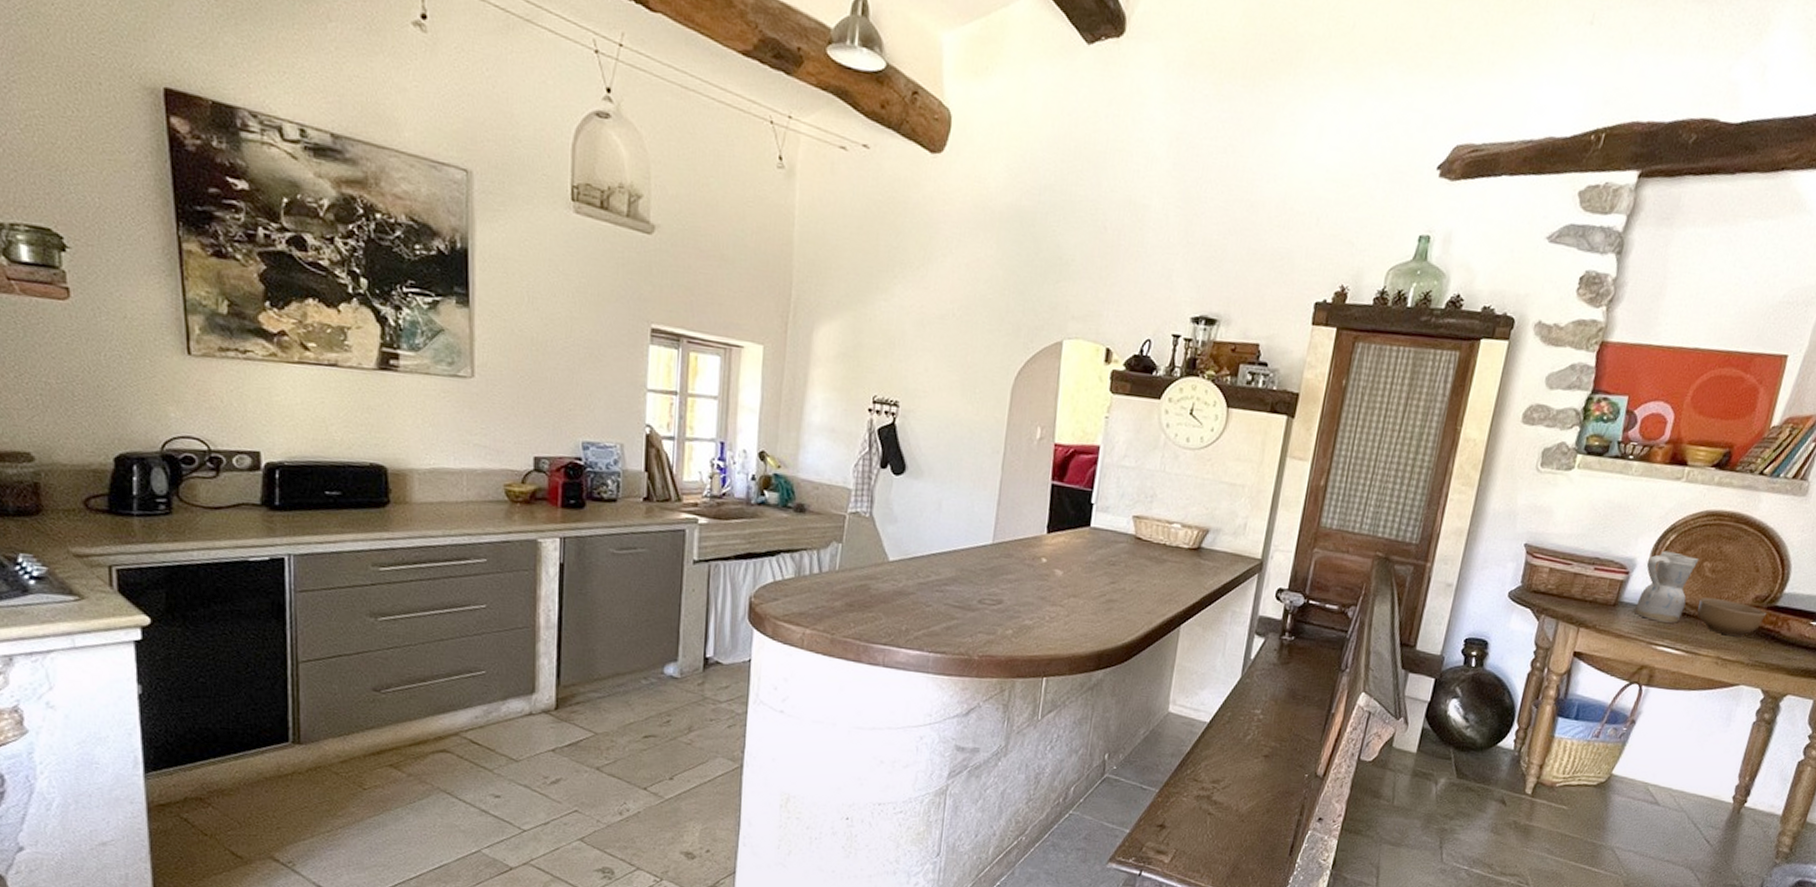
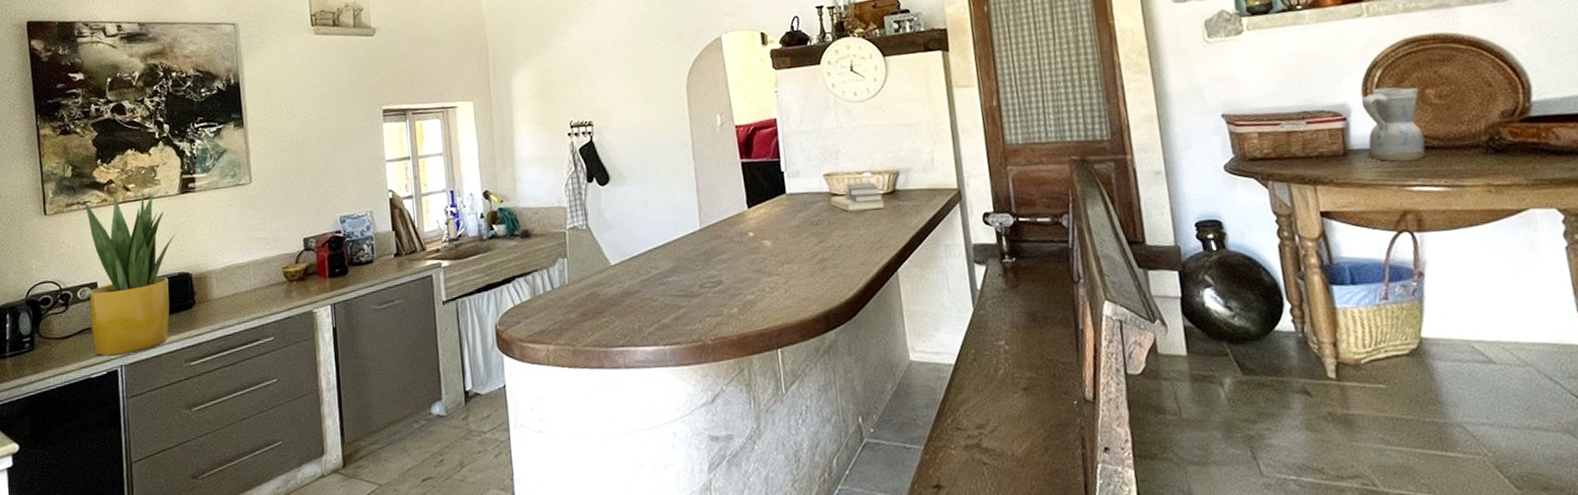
planter: none [246,351,371,543] -> present [85,188,177,357]
books: none [1133,530,1187,563] -> present [831,182,886,212]
bowl: present [1697,597,1767,637] -> none [1437,122,1524,159]

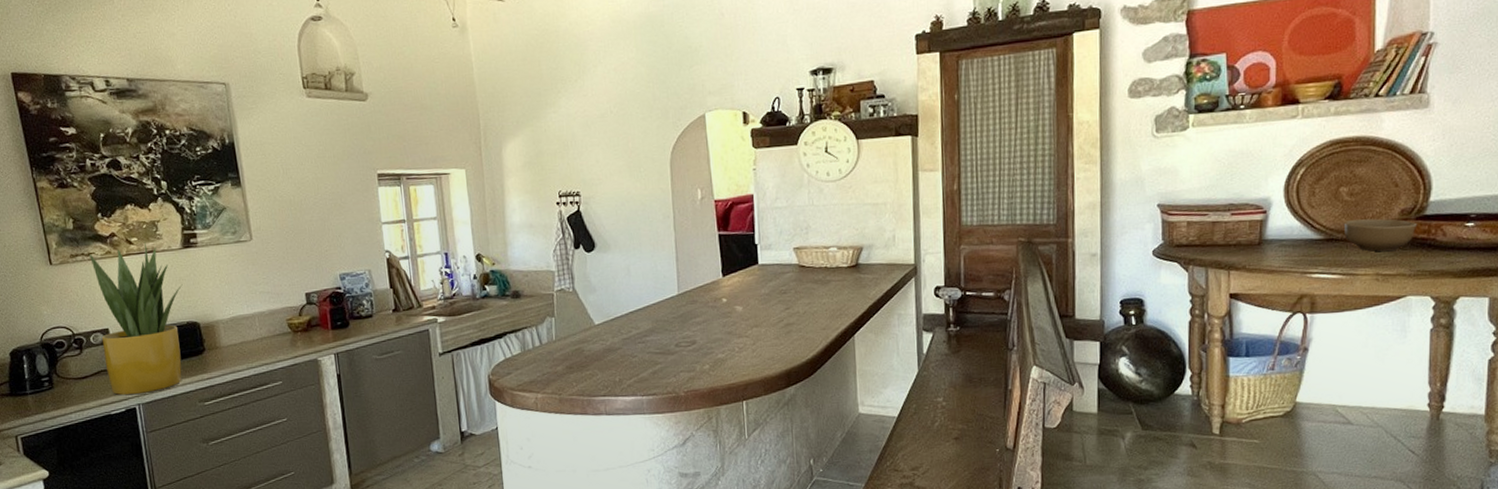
books: present [831,182,886,212] -> none [799,256,848,282]
ceramic pitcher: present [1361,87,1426,162] -> none [1280,184,1334,252]
bowl: none [1437,122,1524,159] -> present [1343,218,1418,252]

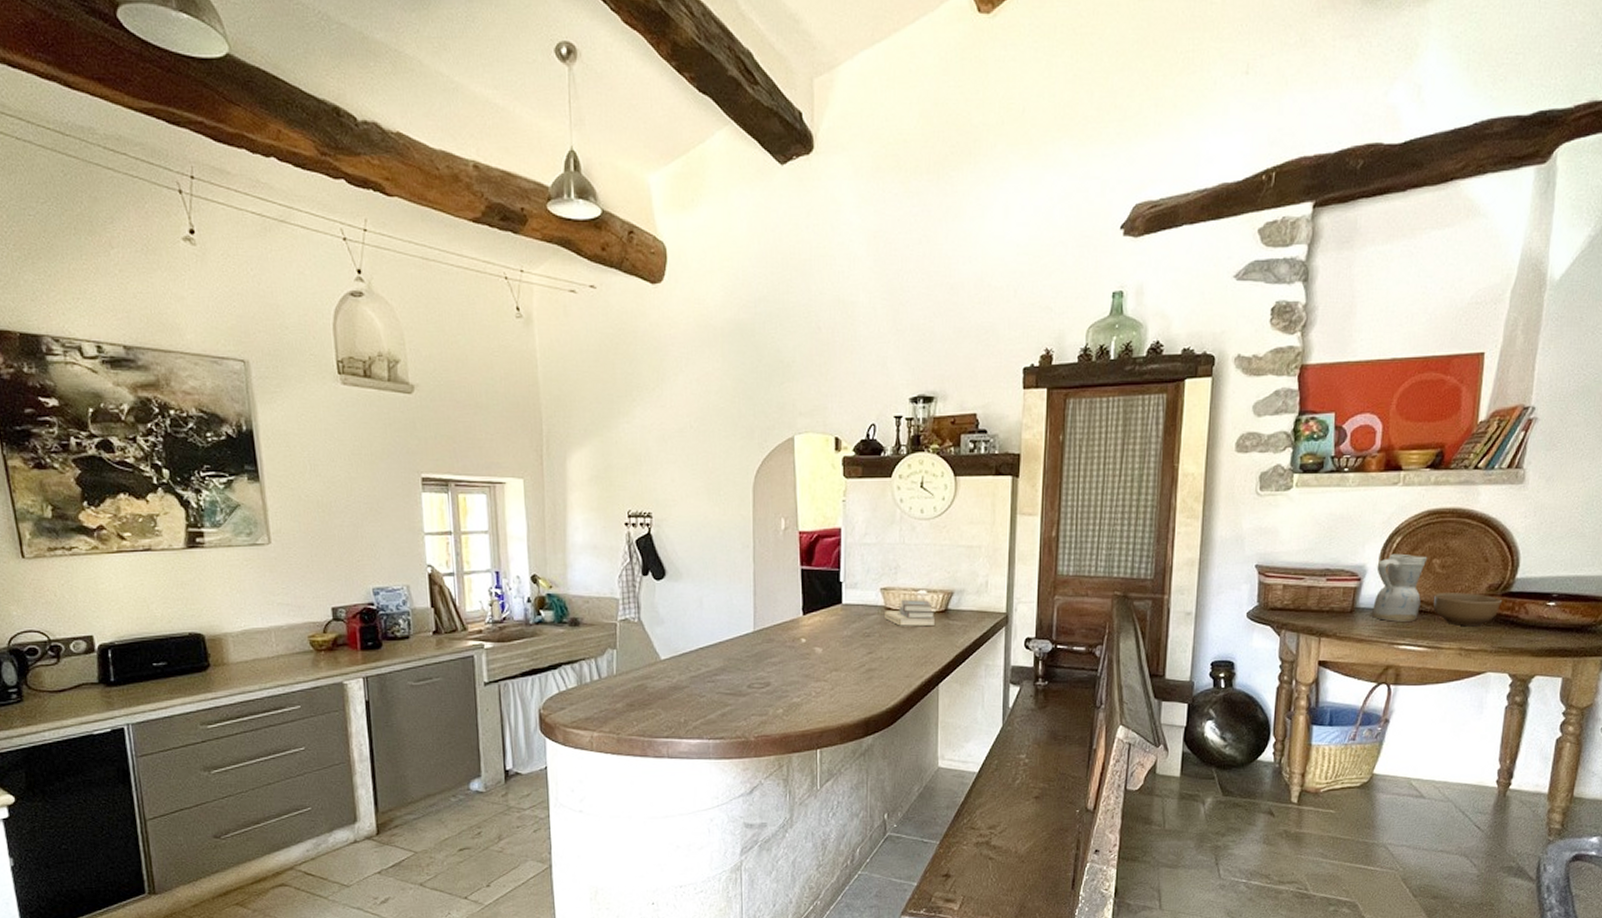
planter: present [89,242,183,396] -> none [72,538,185,714]
books: none [799,256,848,282] -> present [885,599,936,626]
ceramic pitcher: none [1280,184,1334,252] -> present [1371,553,1428,623]

